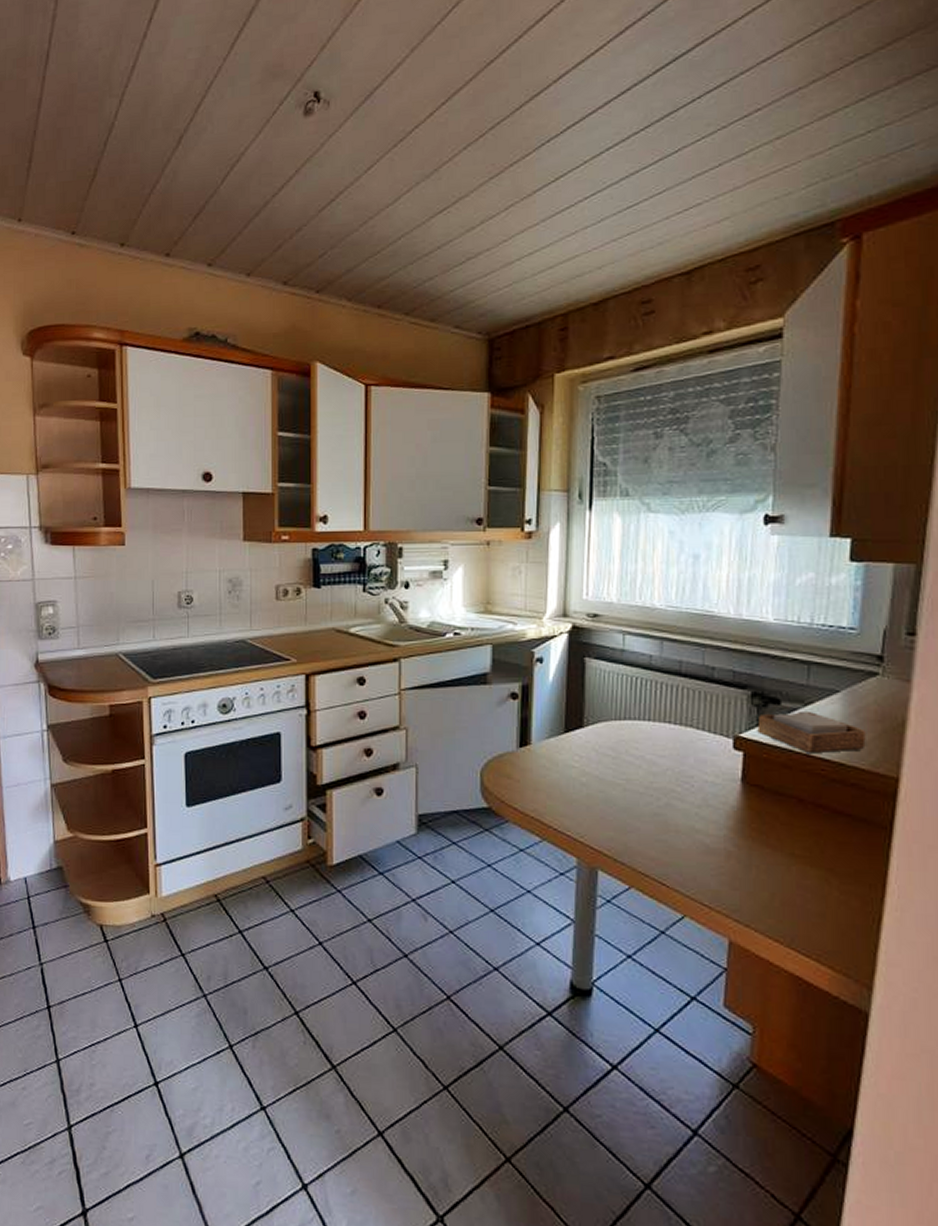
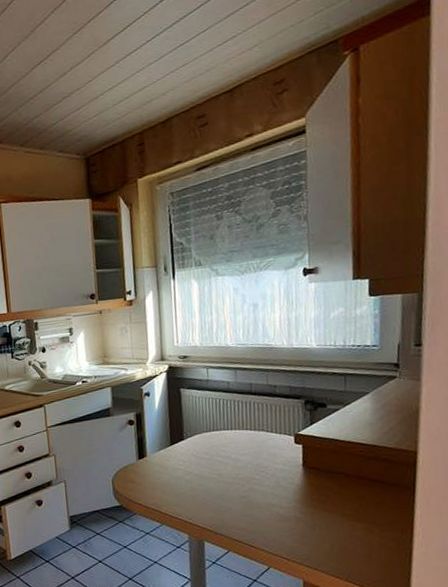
napkin holder: present [757,712,866,754] -> none [311,410,391,441]

